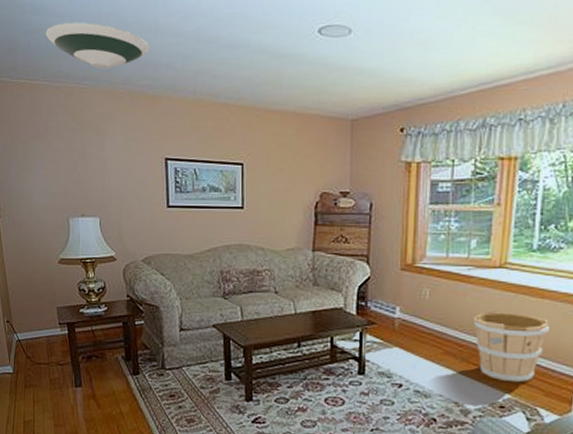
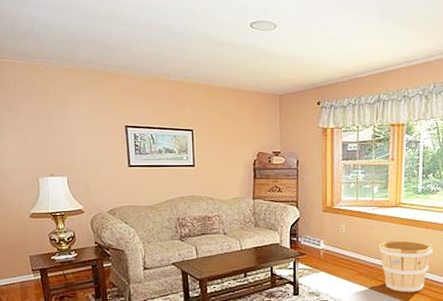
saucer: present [45,21,149,70] -> none [10,9,107,51]

